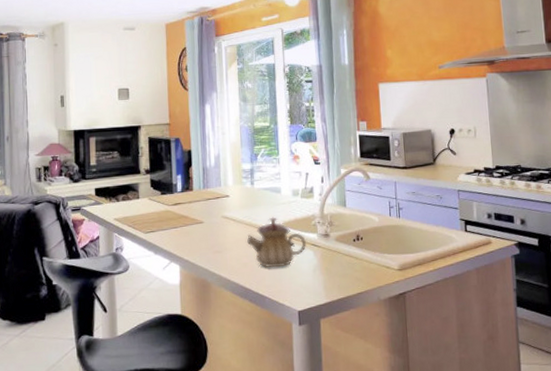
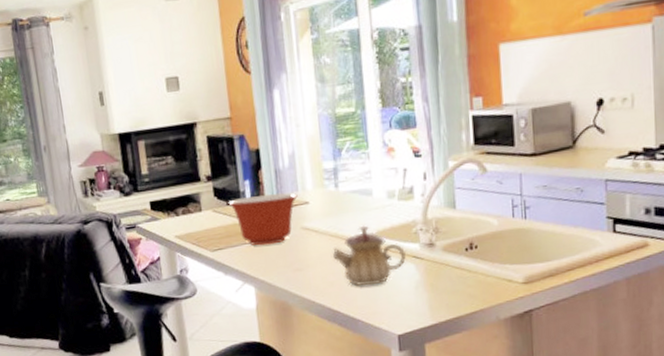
mixing bowl: none [162,186,220,230] -> present [228,192,298,246]

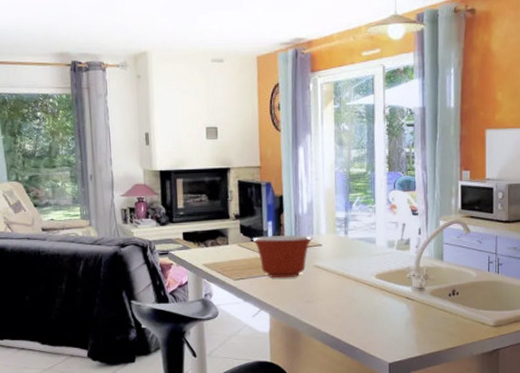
teapot: present [332,225,406,286] -> none [338,268,400,320]

